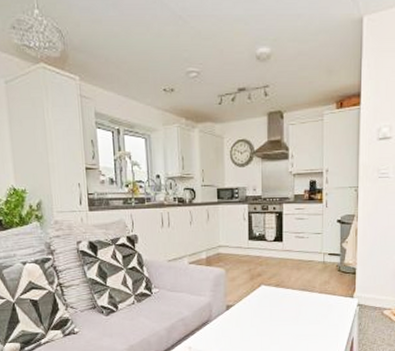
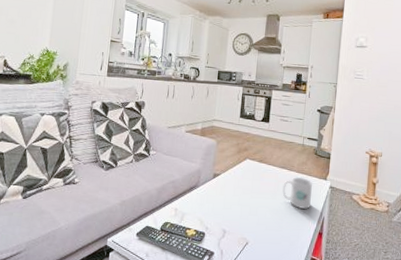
mug: none [305,297,337,331] -> present [282,176,312,209]

